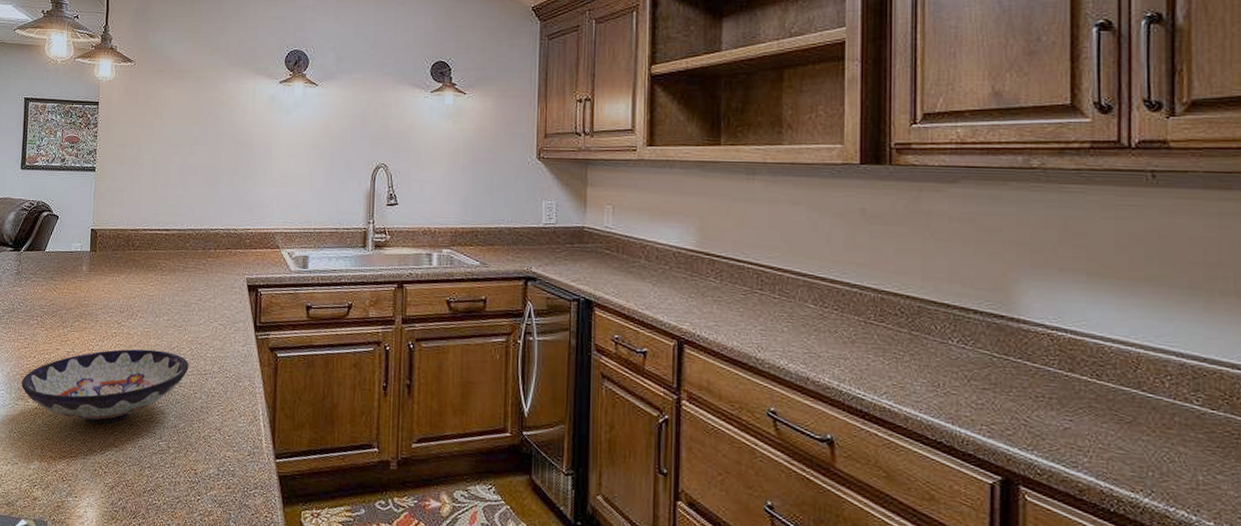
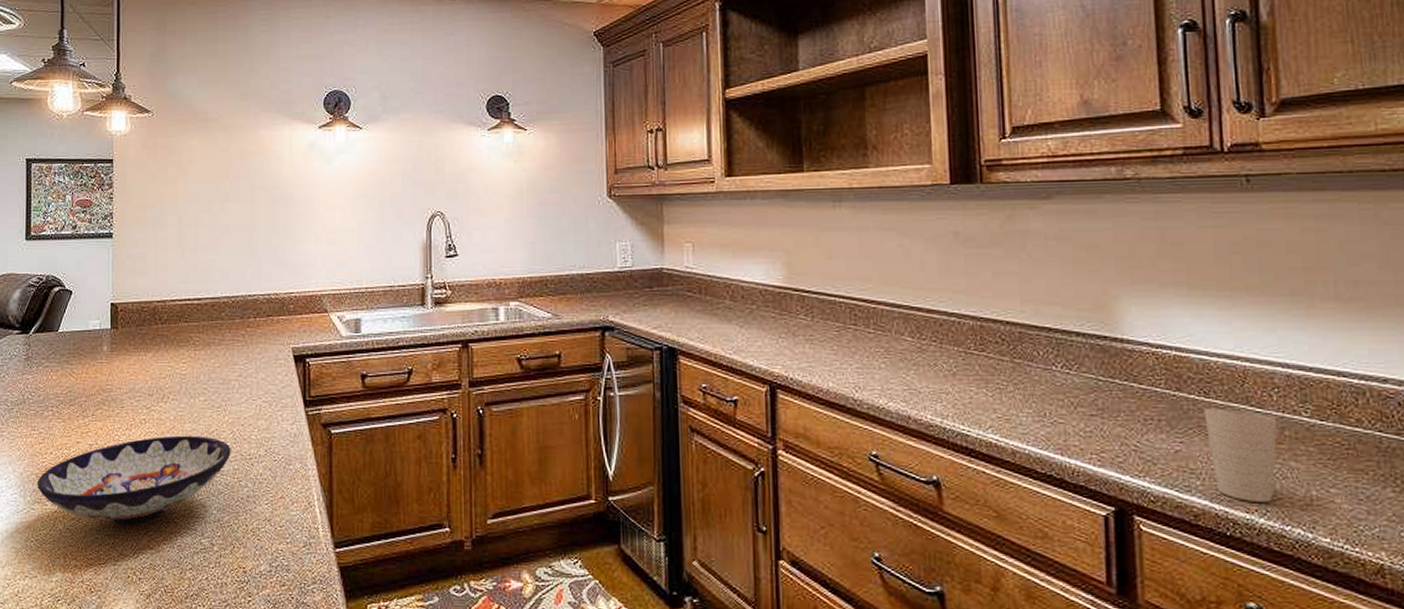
cup: none [1095,390,1168,483] -> present [1203,409,1278,502]

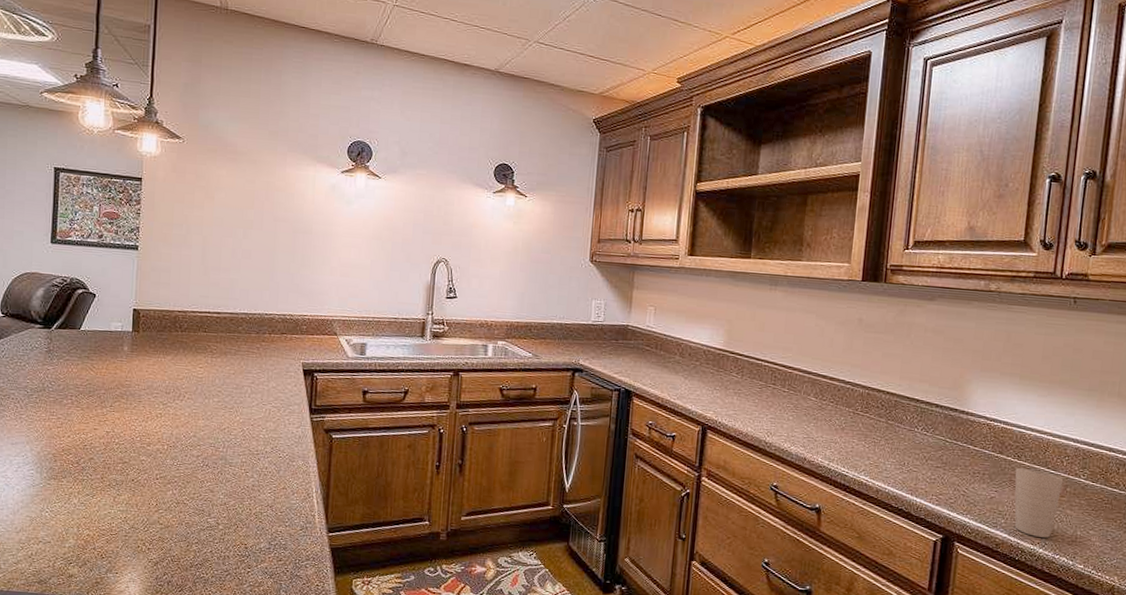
bowl: present [36,435,231,525] -> none [53,429,240,503]

